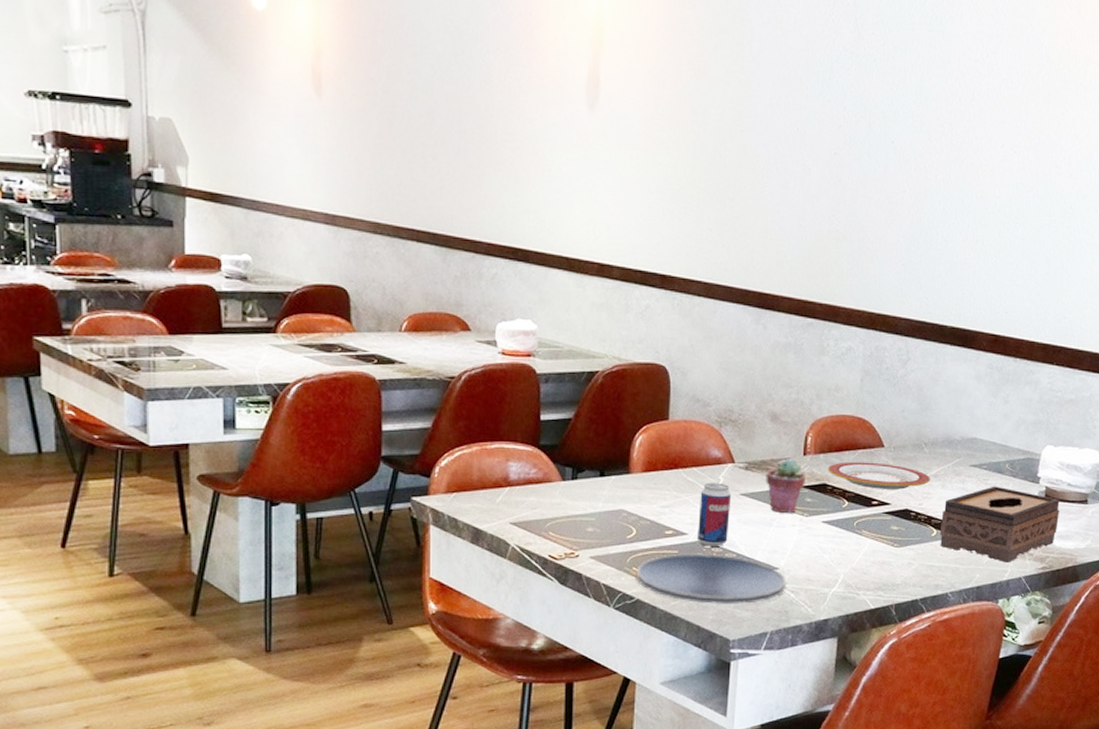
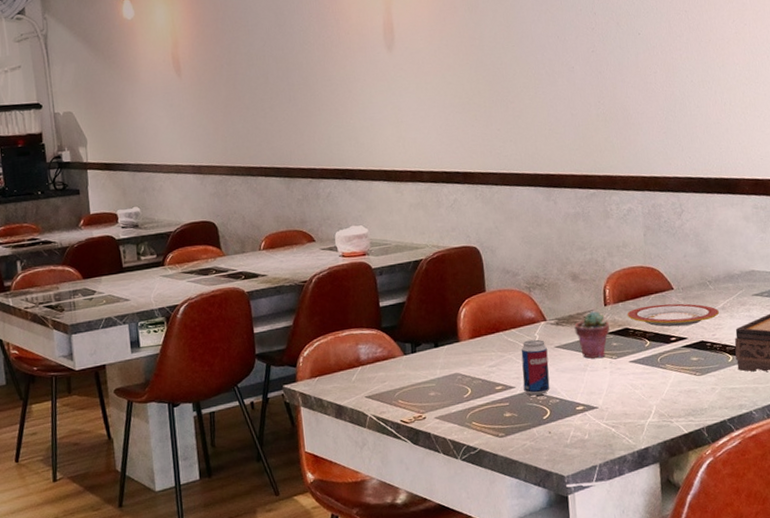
plate: present [636,553,787,605] -> none [475,401,607,447]

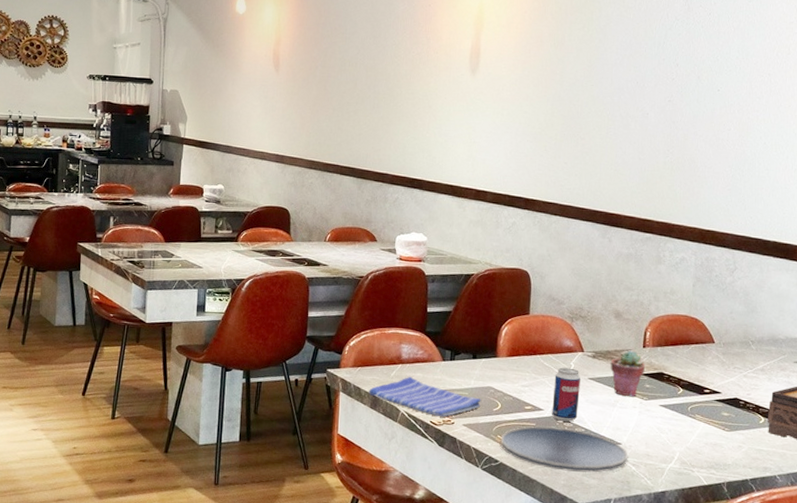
dish towel: none [331,378,451,414] -> present [369,377,481,417]
plate: none [475,401,607,447] -> present [500,426,628,473]
plate: present [627,303,719,327] -> none [664,354,757,381]

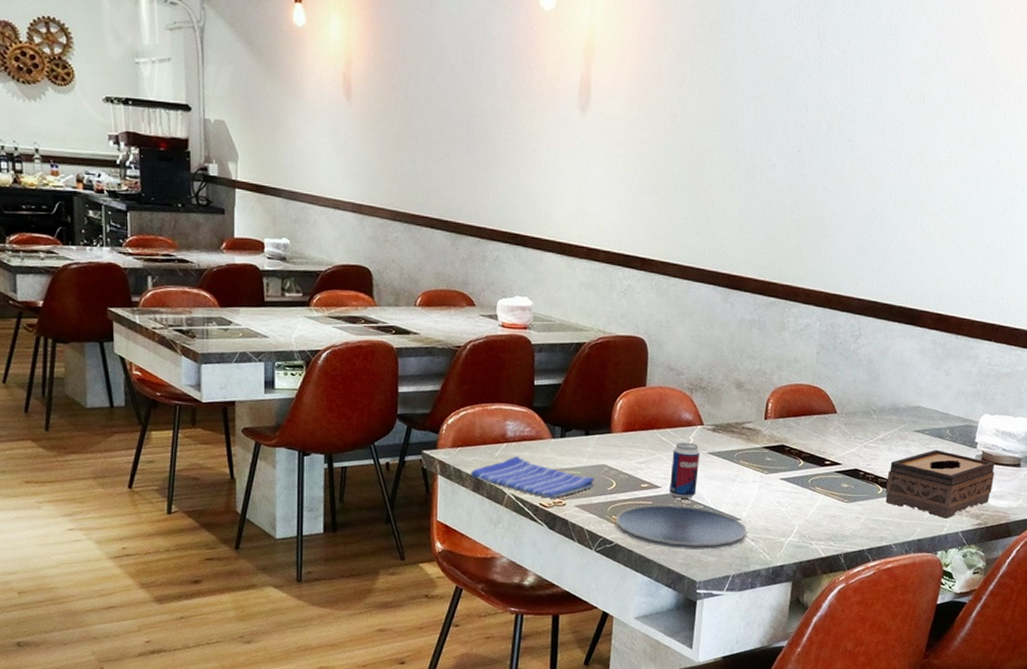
potted succulent: present [610,350,646,396] -> none [730,422,767,470]

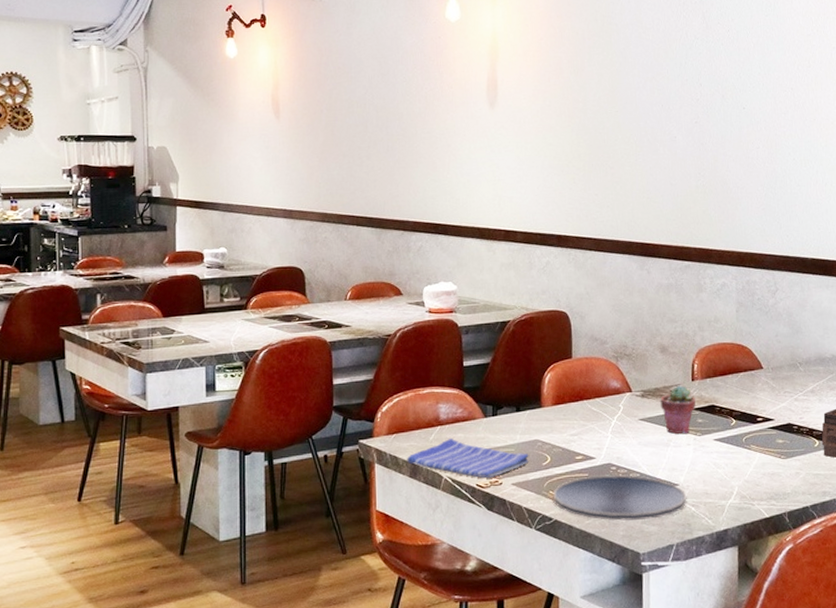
beverage can: present [669,442,700,499] -> none [604,410,632,468]
potted succulent: none [730,422,767,470] -> present [660,385,696,434]

